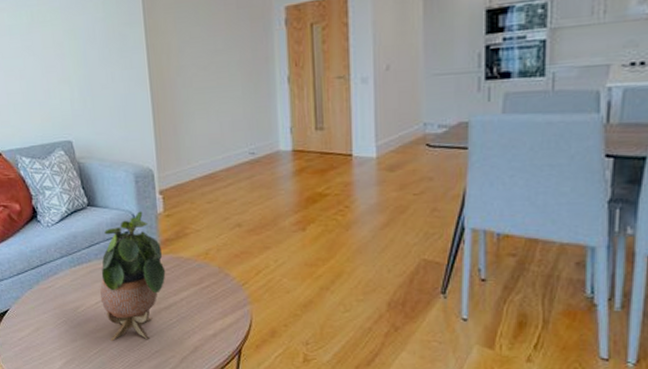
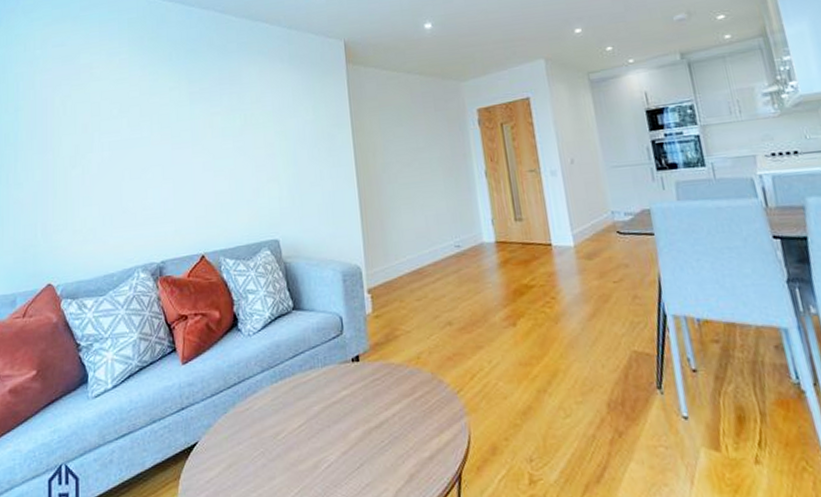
potted plant: present [100,211,166,341] -> none [303,313,376,475]

